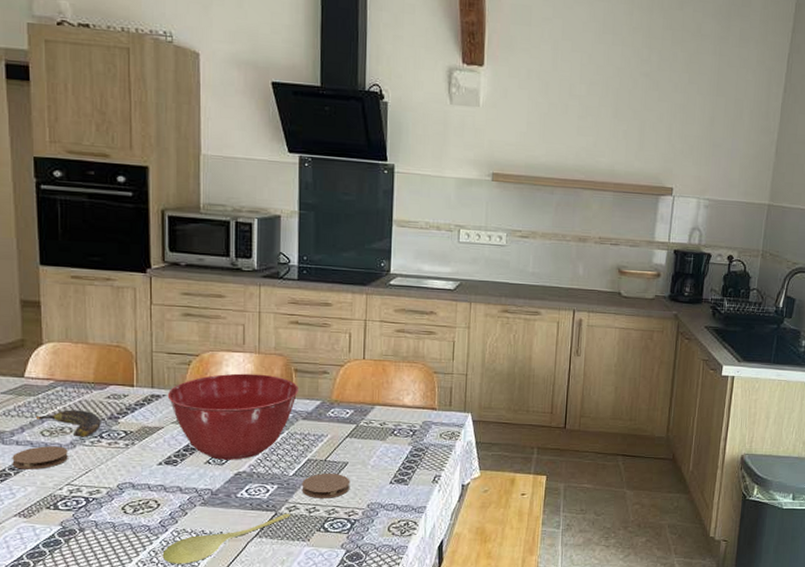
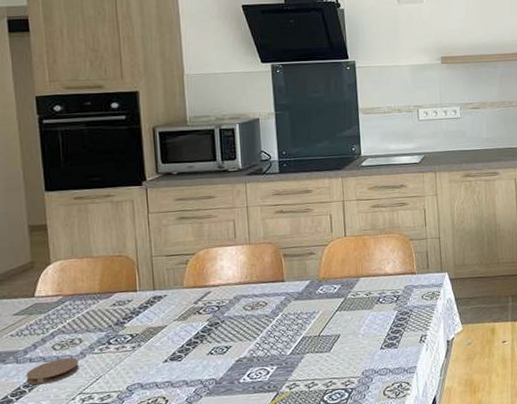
banana: present [35,409,101,437] -> none [46,320,108,347]
mixing bowl: present [167,373,298,460] -> none [168,263,289,350]
coaster: present [301,474,350,498] -> none [299,346,345,374]

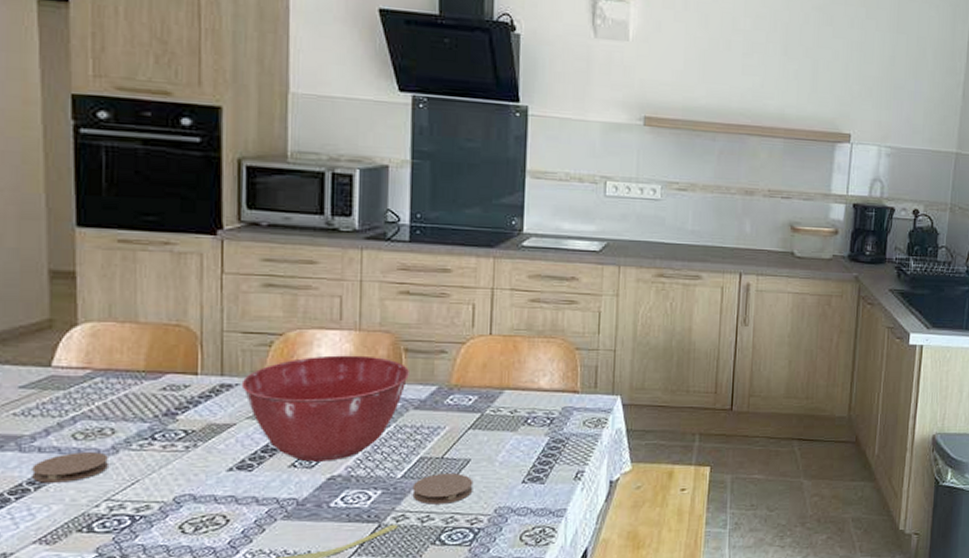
mixing bowl: none [168,263,289,350] -> present [241,355,409,462]
coaster: none [299,346,345,374] -> present [412,473,474,505]

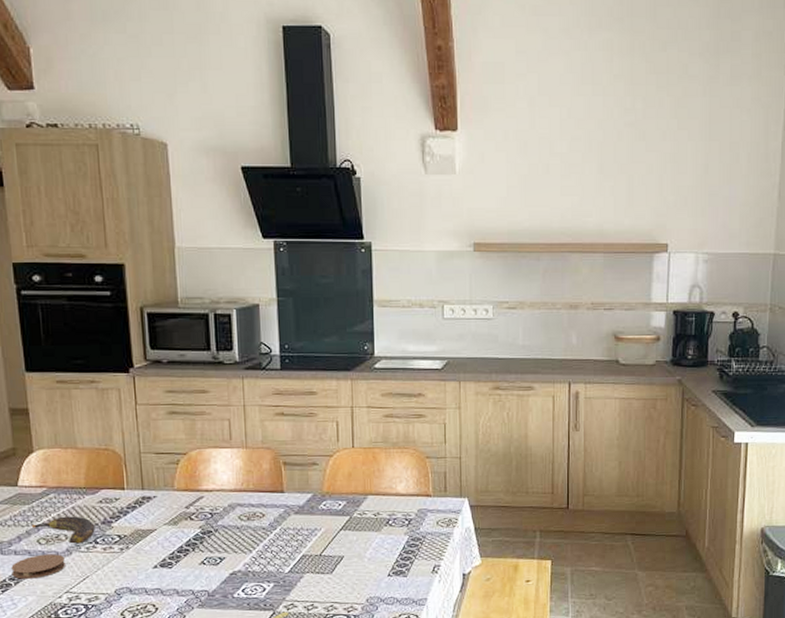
banana: none [65,405,154,440] -> present [31,516,95,544]
mixing bowl: present [241,355,409,462] -> none [157,469,289,560]
coaster: present [412,473,474,505] -> none [298,568,348,595]

